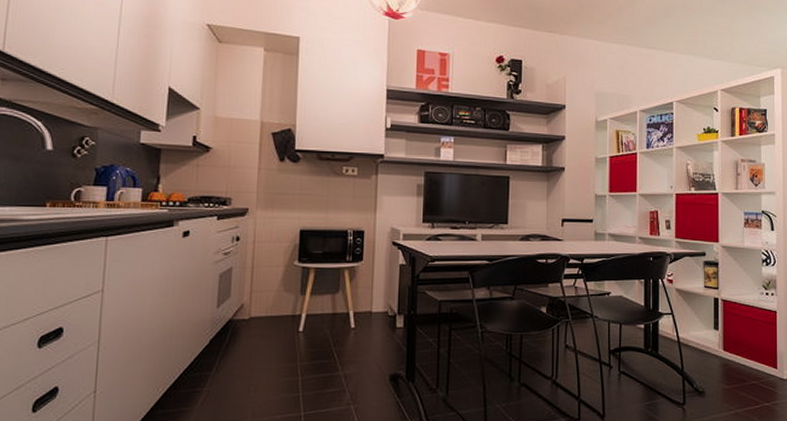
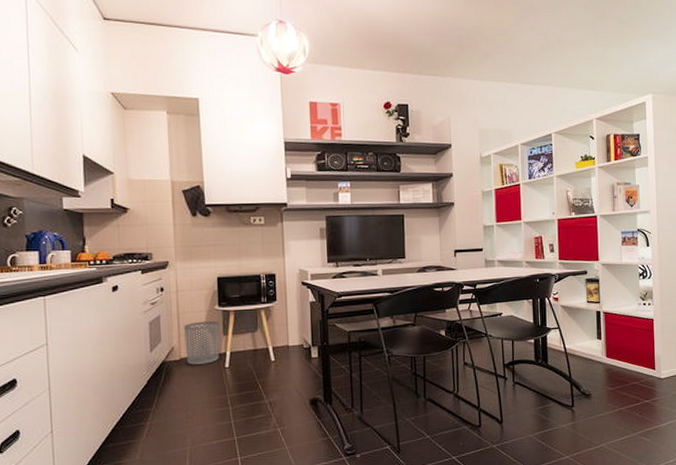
waste bin: none [256,277,296,326] -> present [184,320,220,365]

